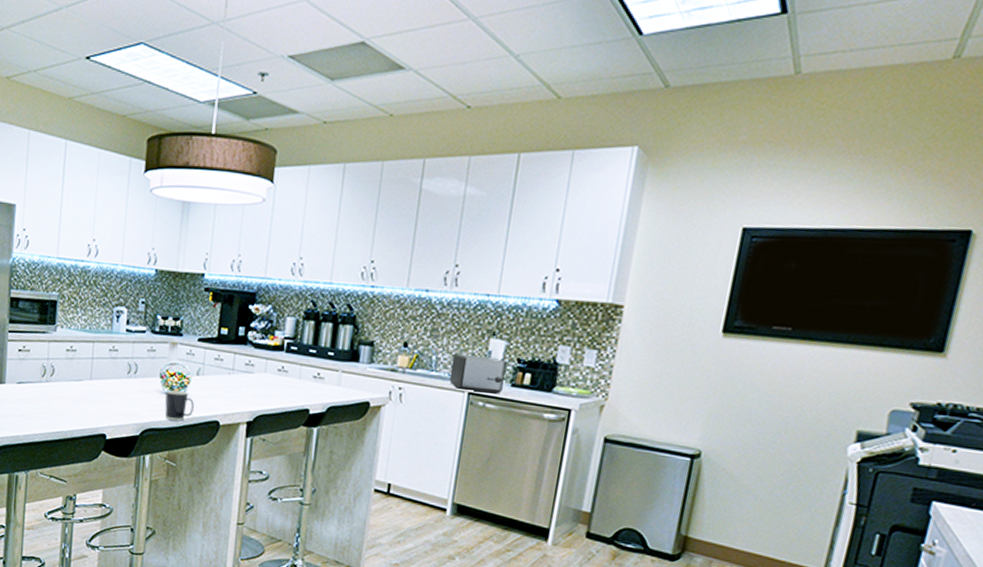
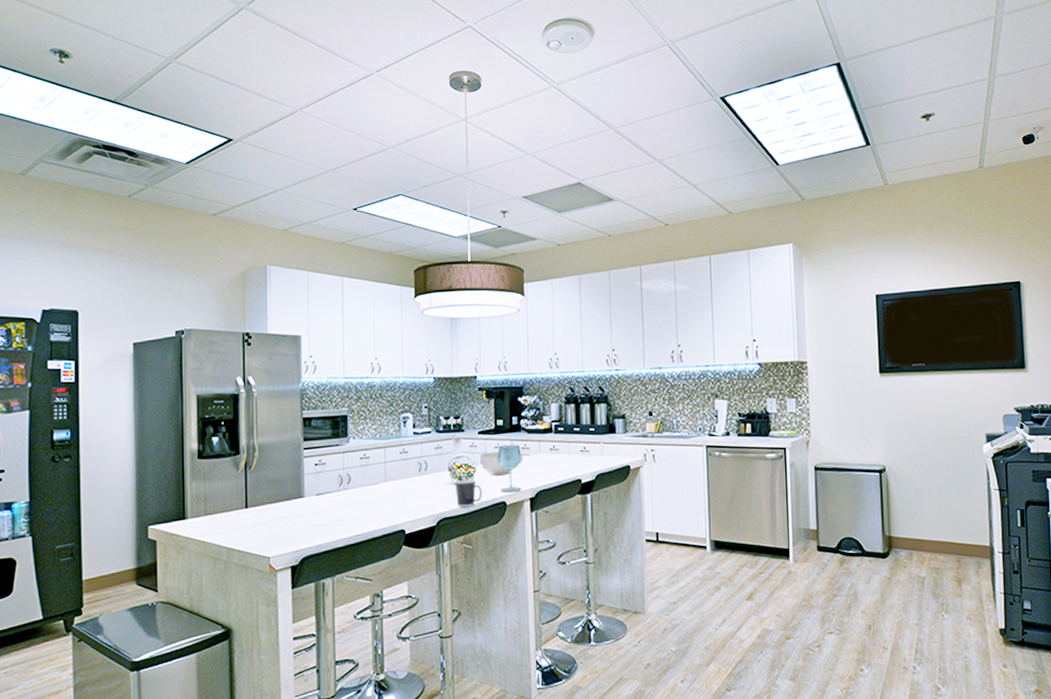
bowl: none [196,363,229,392] -> present [479,452,510,476]
wine glass: none [215,357,246,413] -> present [496,444,523,493]
toaster: present [449,353,507,394] -> none [688,414,731,445]

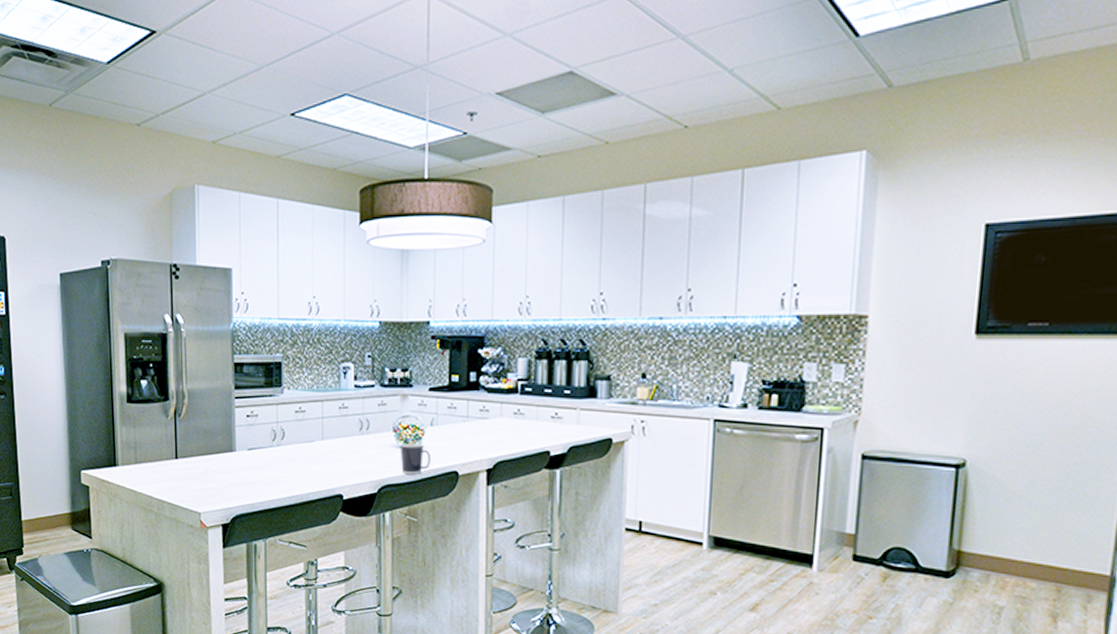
bowl: present [479,452,510,476] -> none [429,413,465,441]
wine glass: present [496,444,523,493] -> none [449,405,481,462]

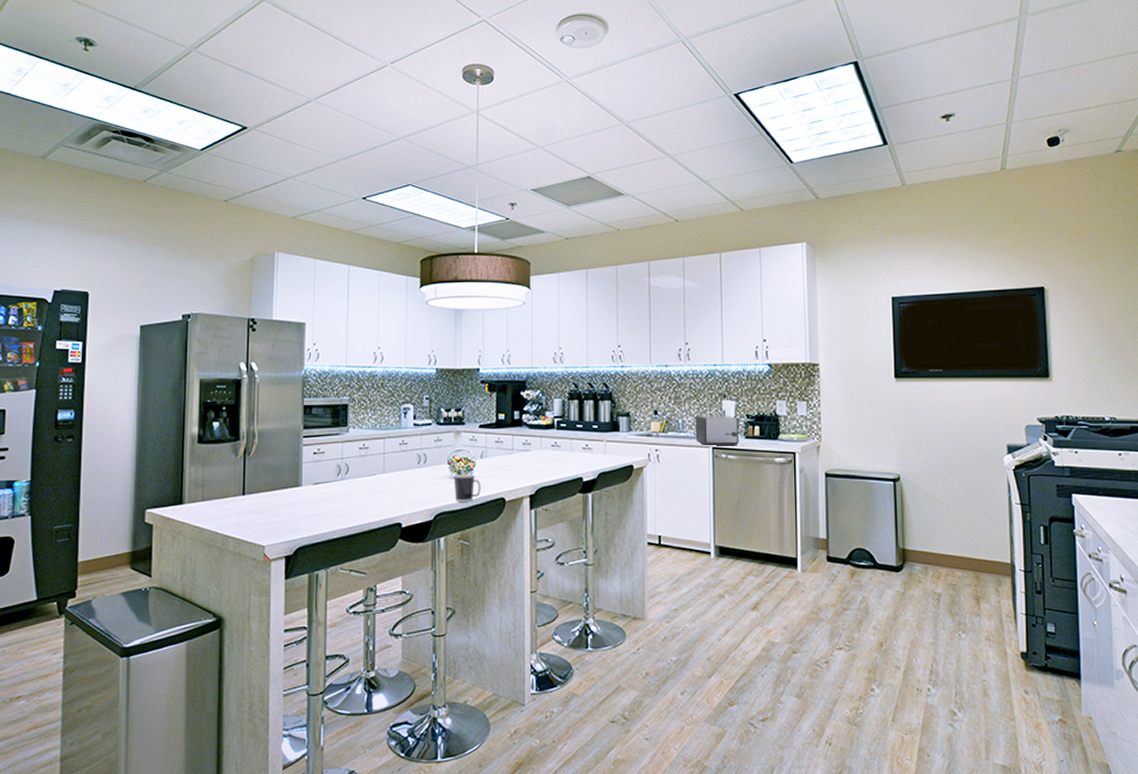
toaster: none [692,380,751,419] -> present [695,415,739,446]

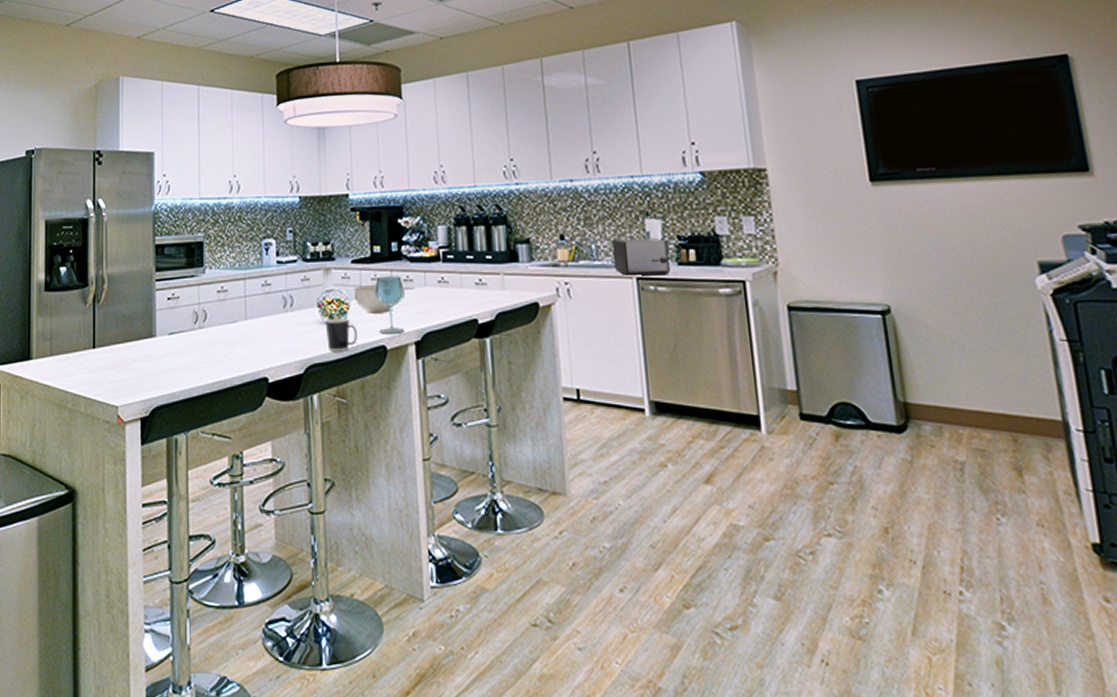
bowl: none [479,447,510,471] -> present [353,285,391,314]
wine glass: none [497,439,524,489] -> present [374,275,406,335]

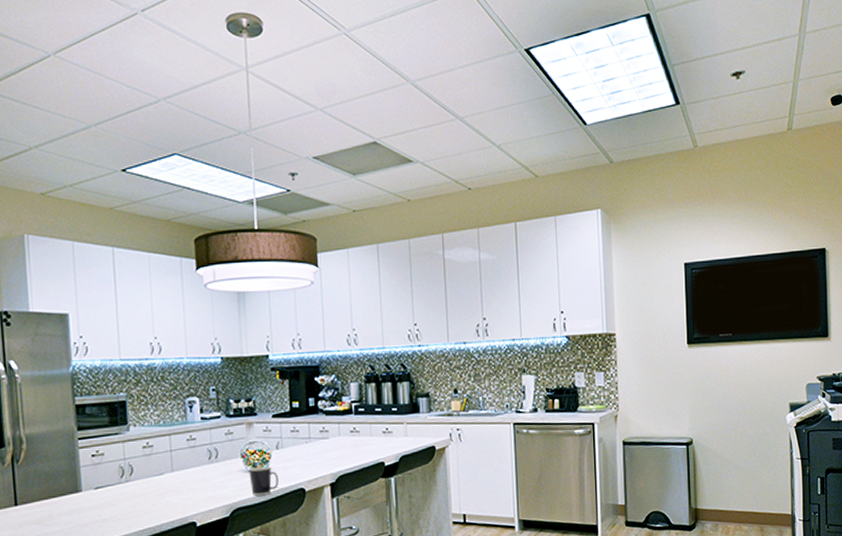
bowl: present [353,285,391,314] -> none [274,436,309,461]
wine glass: present [374,275,406,335] -> none [293,427,322,479]
toaster: present [611,237,670,277] -> none [495,390,539,422]

